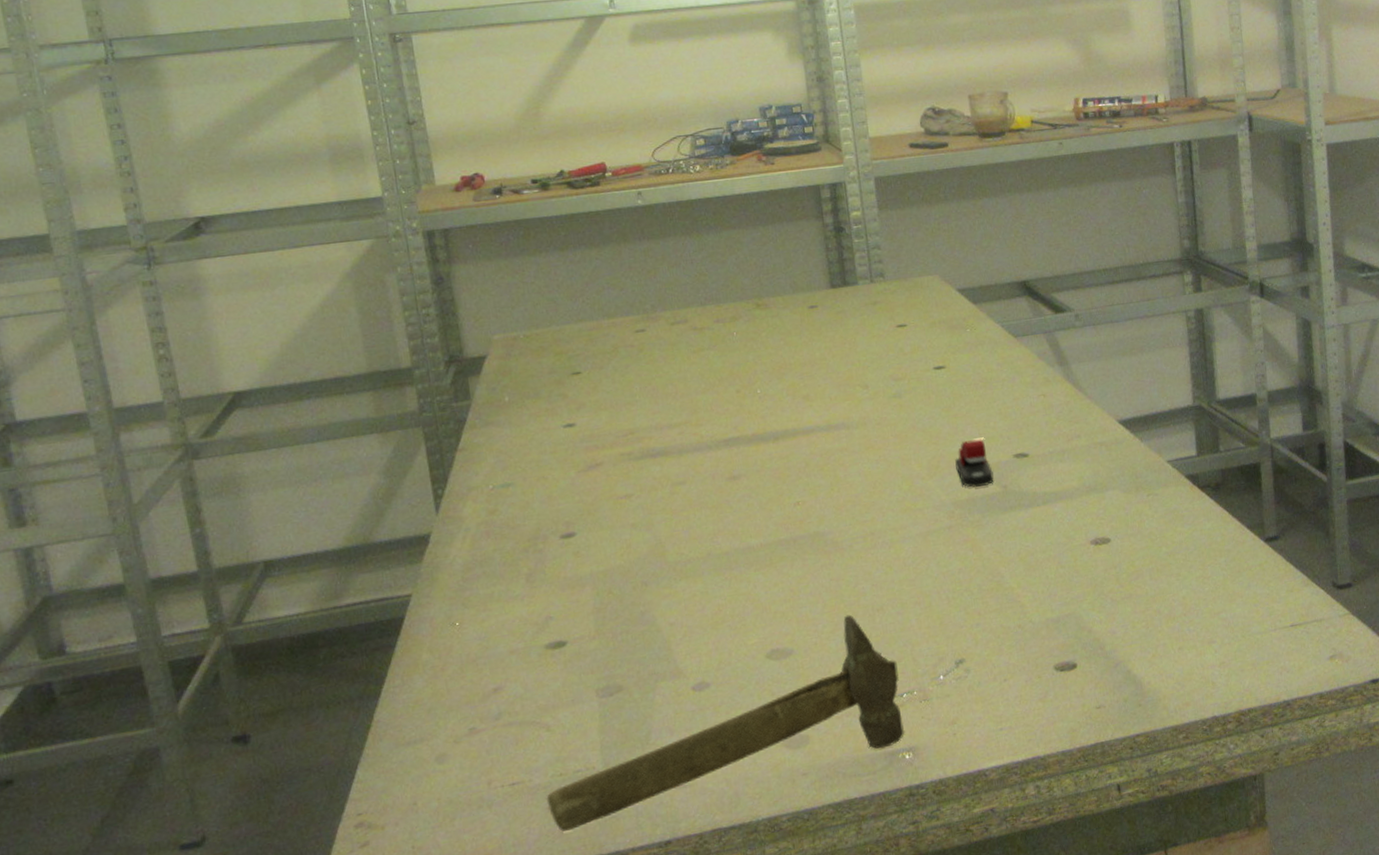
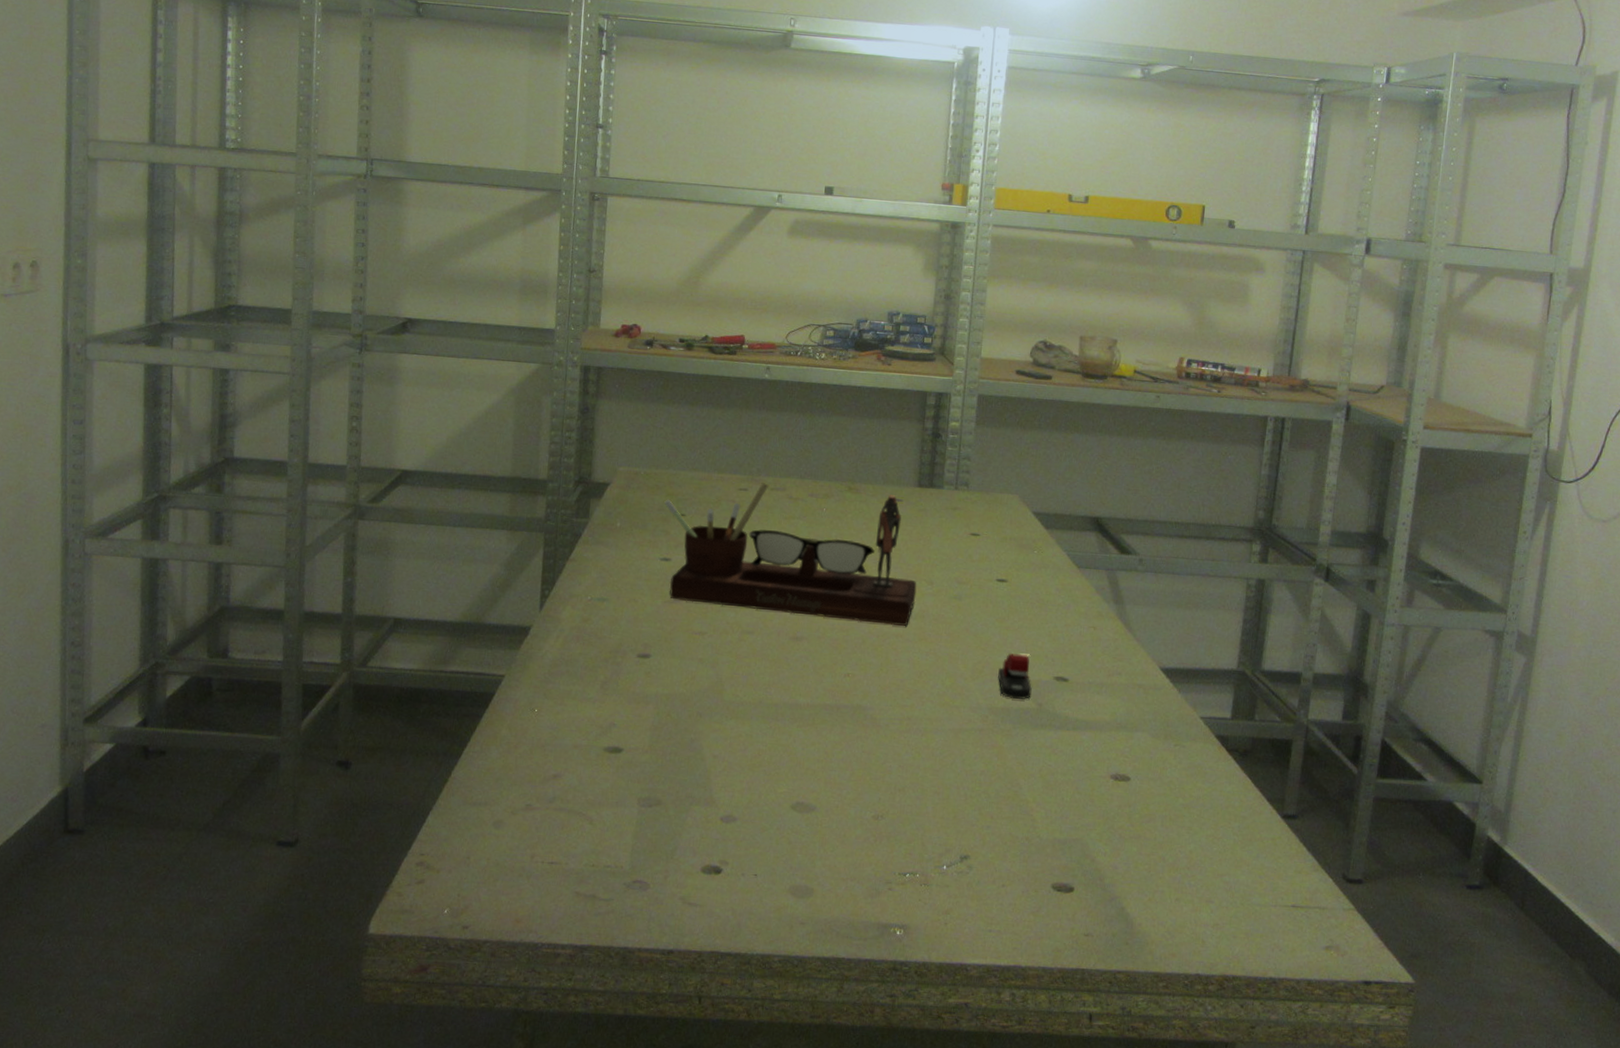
hammer: present [546,614,905,832] -> none [576,787,907,919]
desk organizer: none [554,302,854,467] -> present [664,483,917,626]

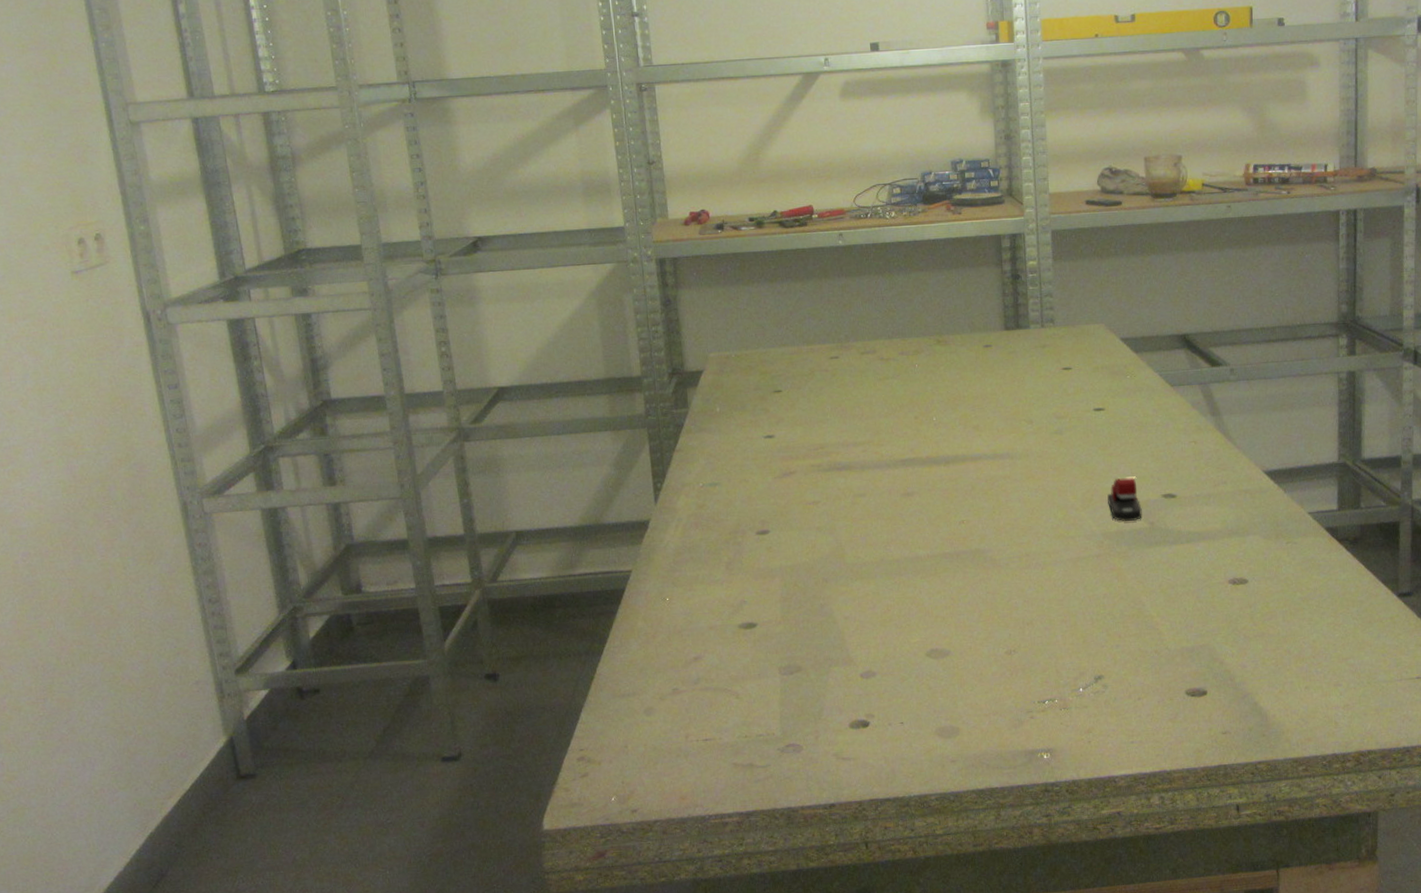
desk organizer: present [664,483,917,626] -> none [759,341,1018,474]

